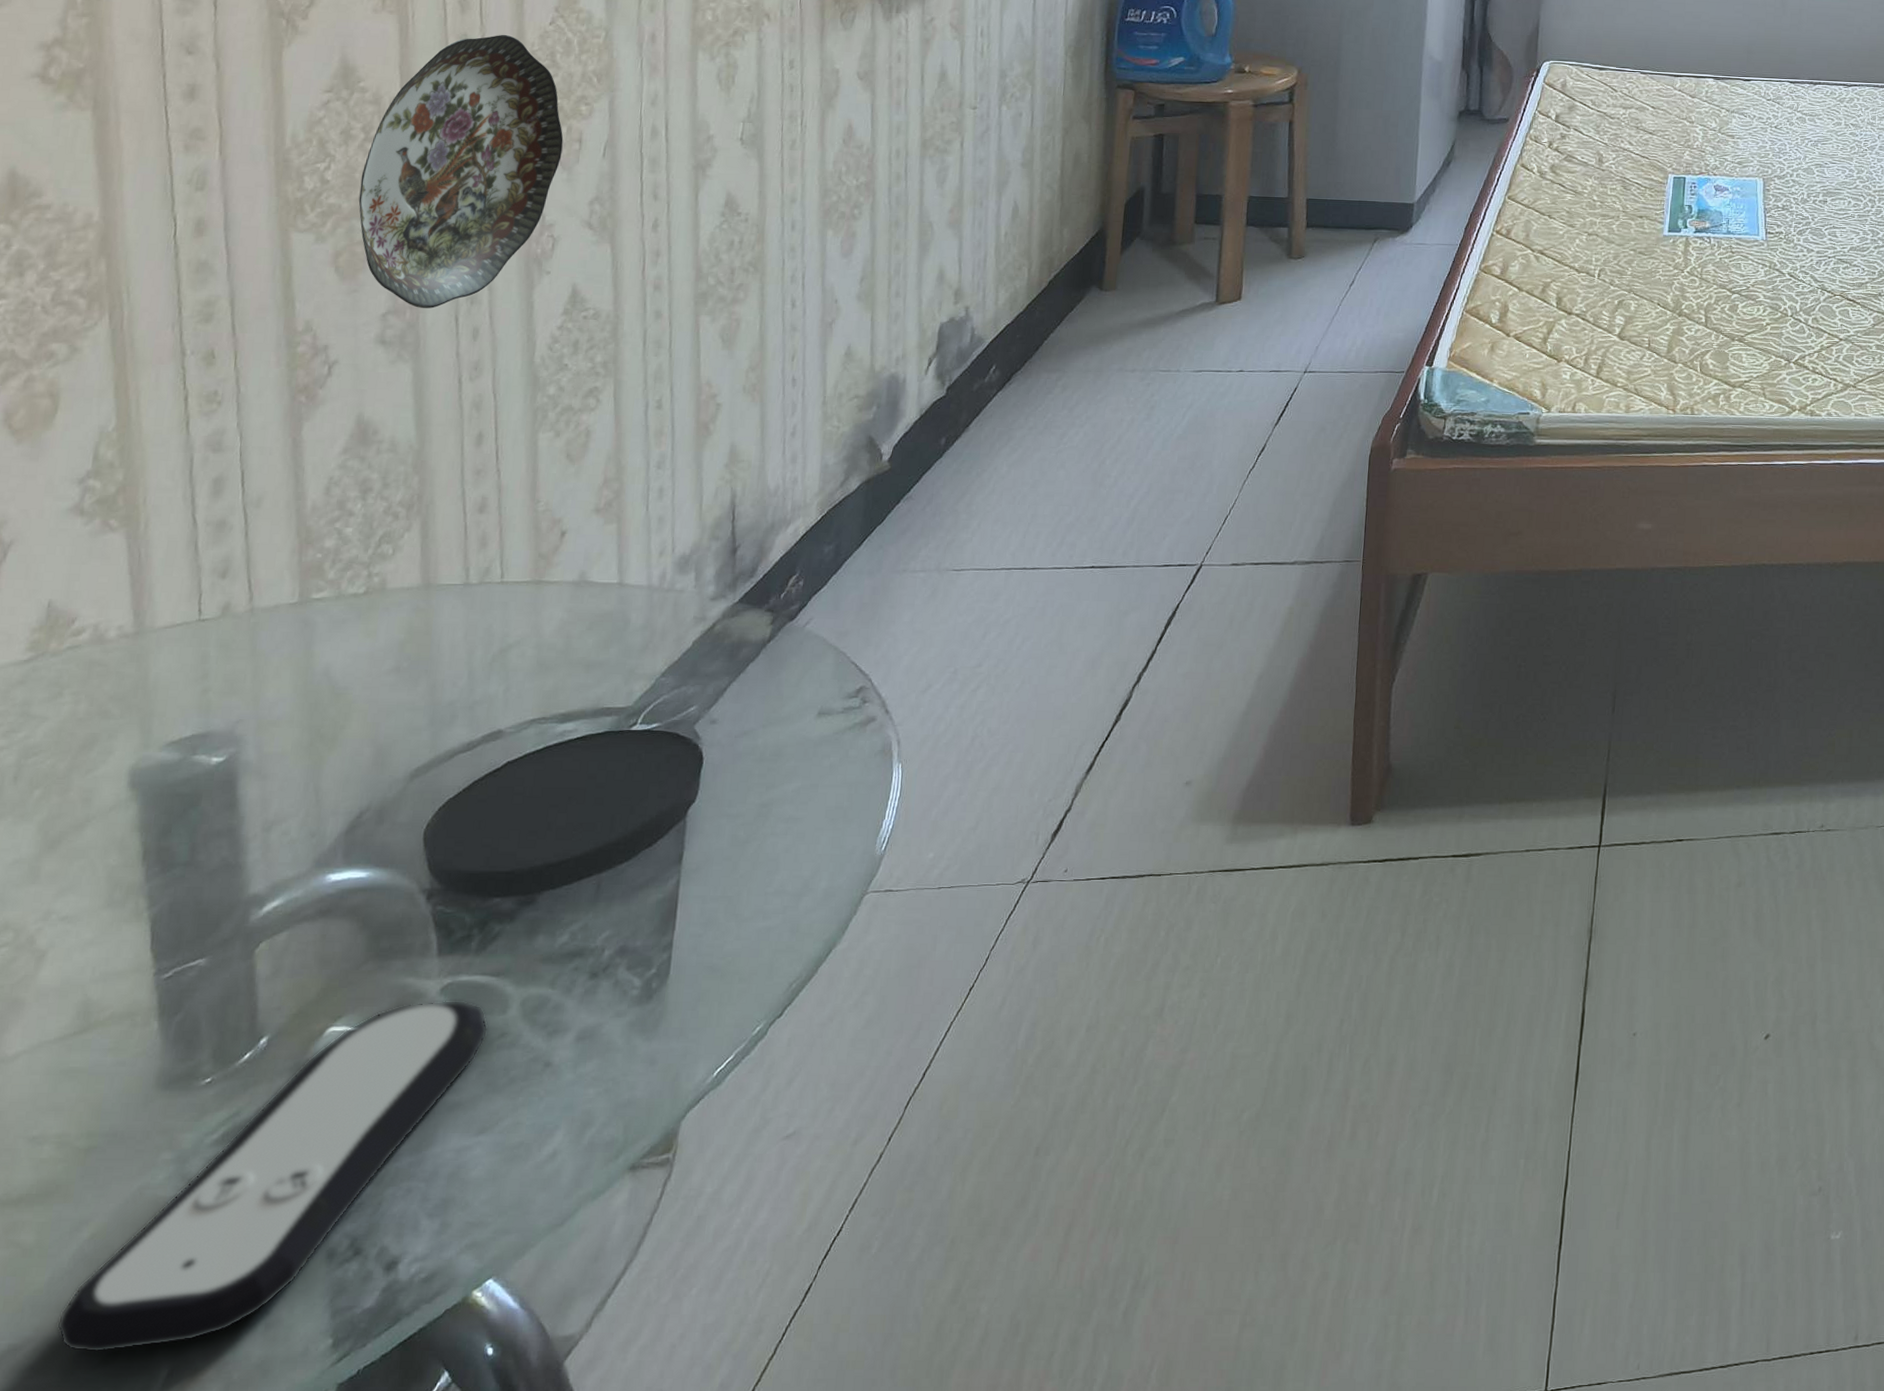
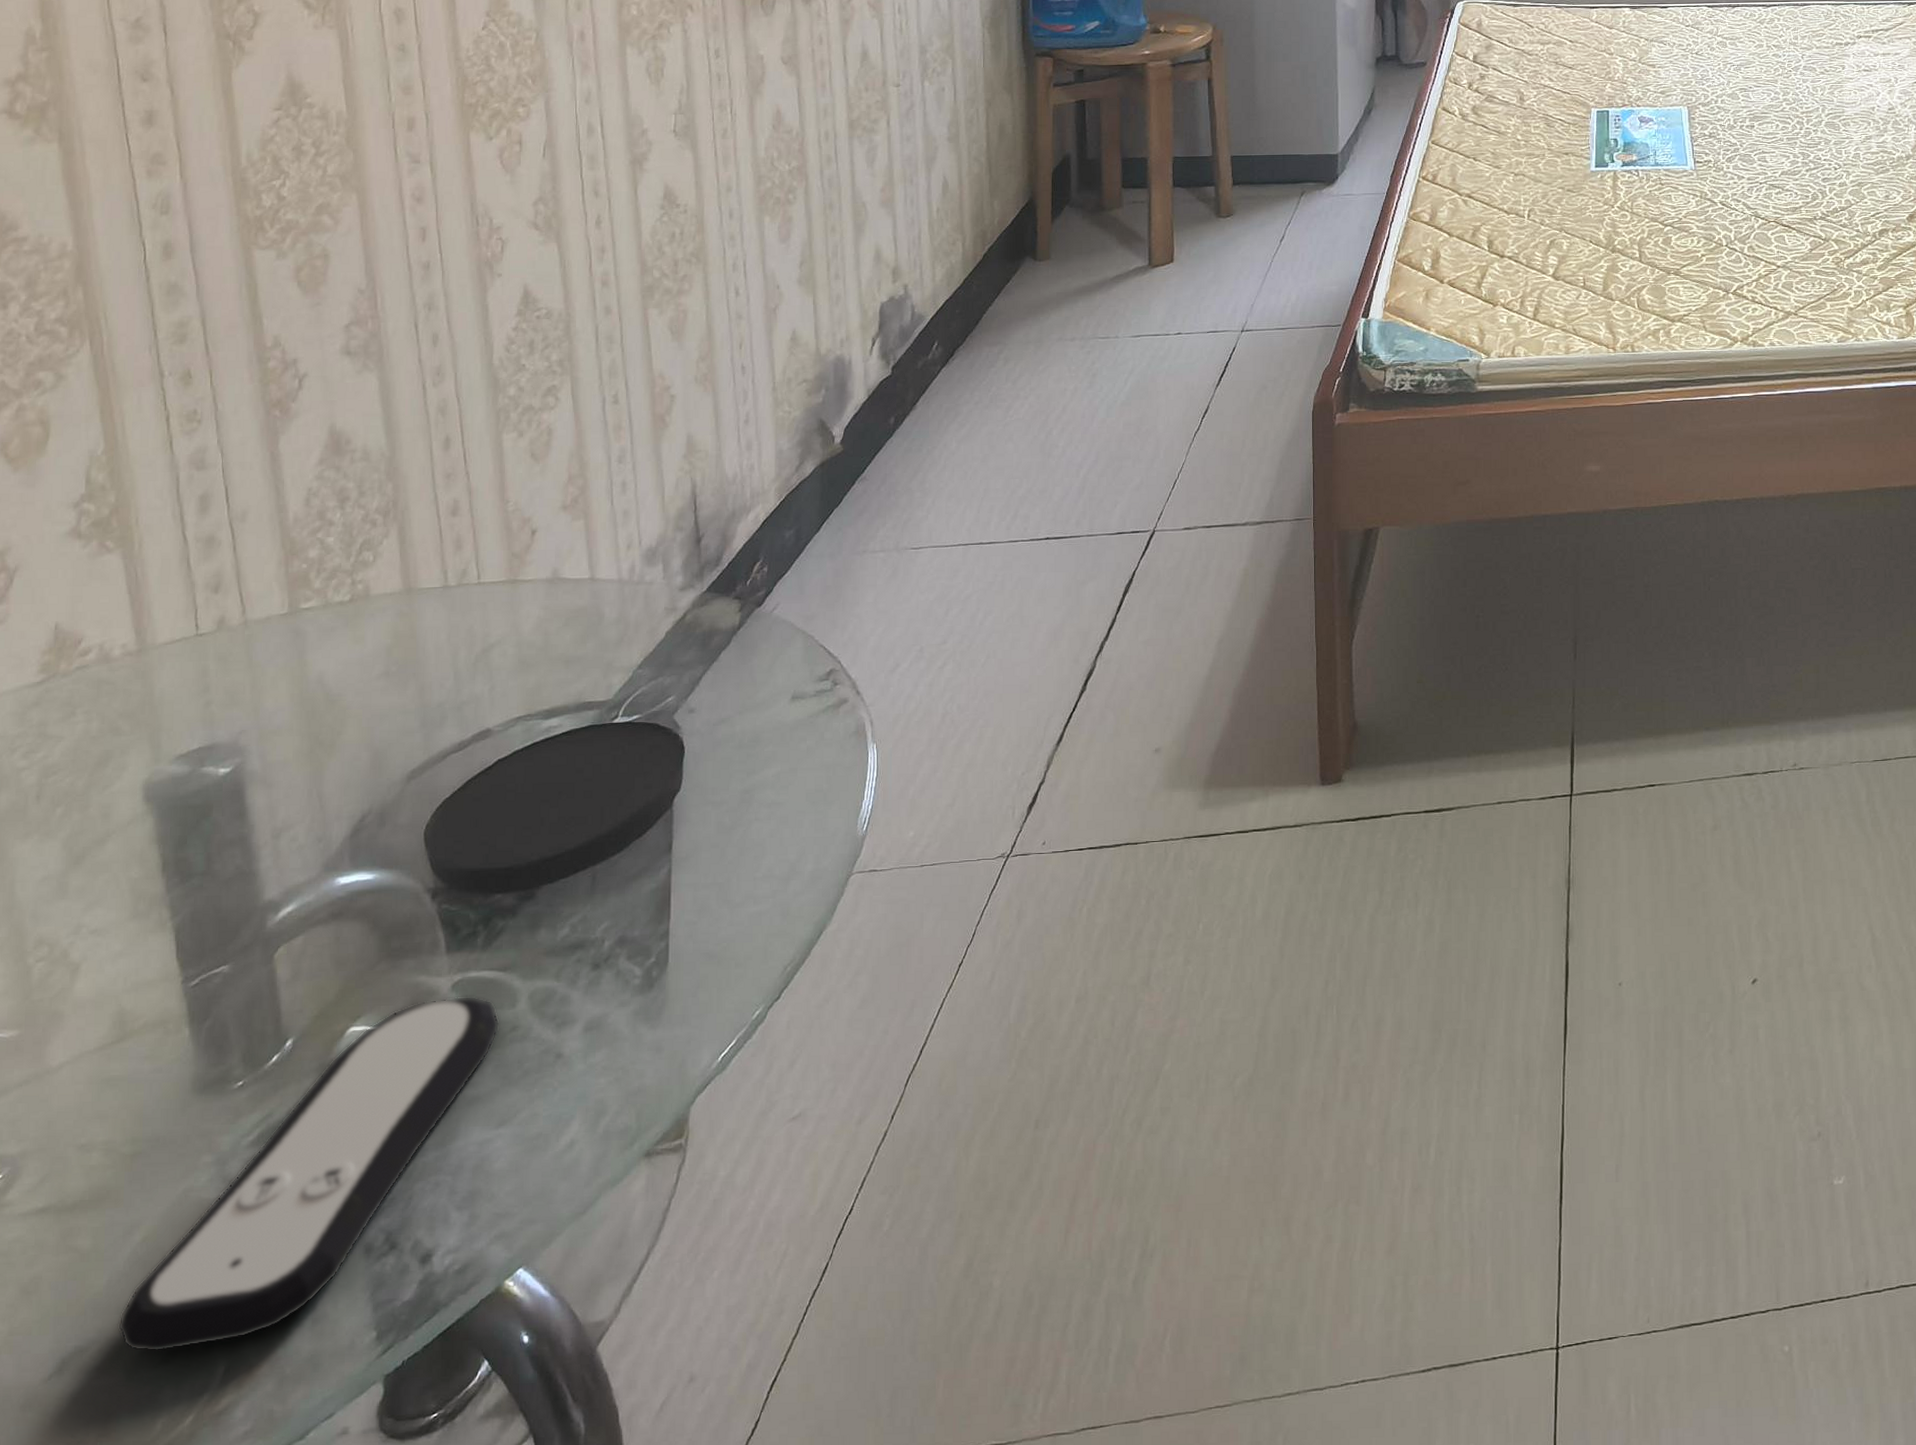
decorative plate: present [358,34,564,308] -> none [314,42,504,317]

